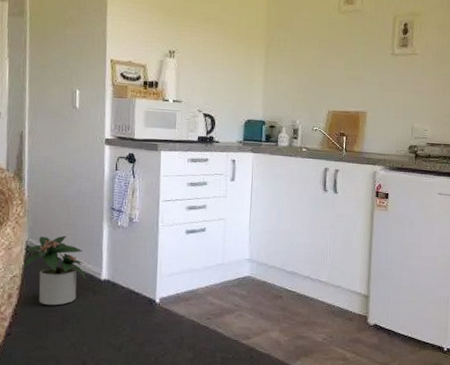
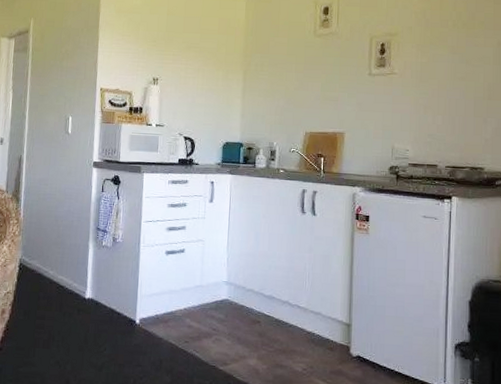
potted plant: present [23,235,86,306] -> none [16,254,72,323]

